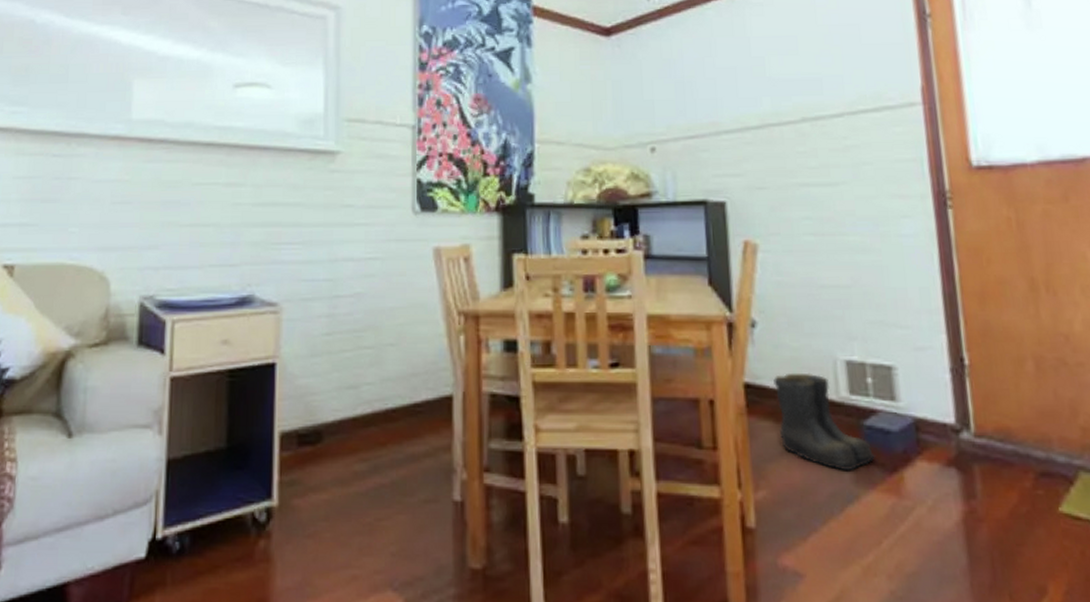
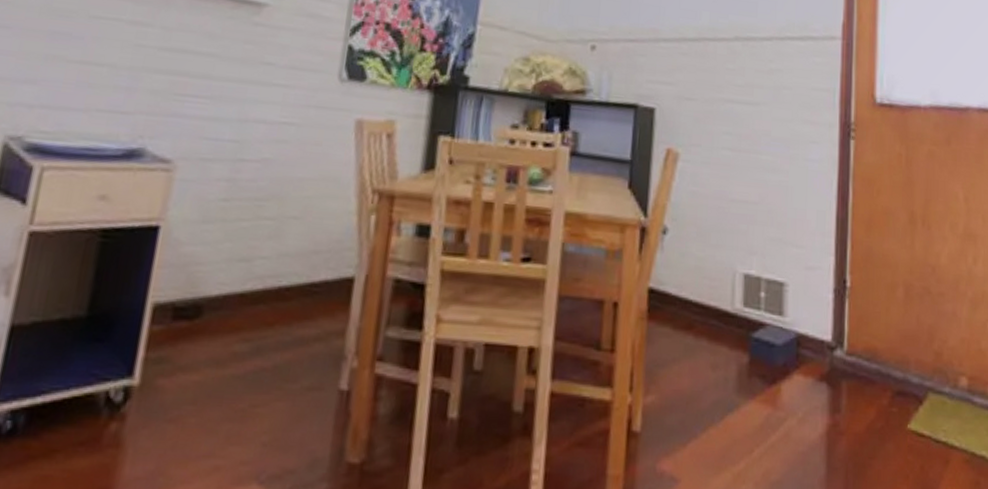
boots: present [773,372,876,471] -> none [675,281,759,381]

